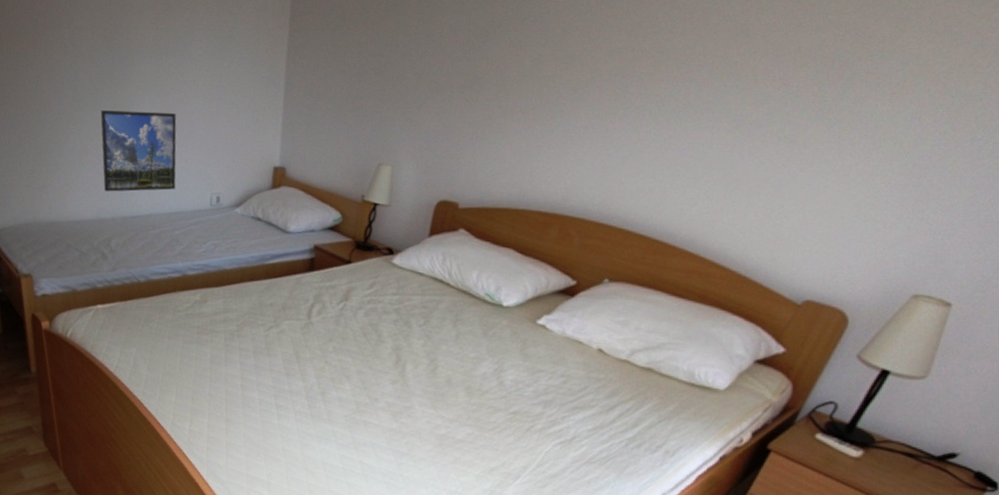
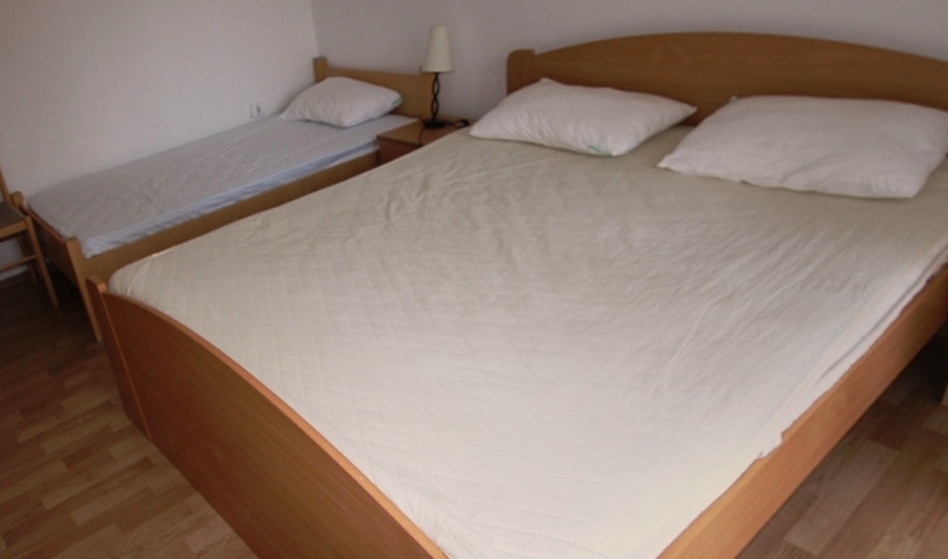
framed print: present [100,110,177,192] -> none [113,26,210,130]

